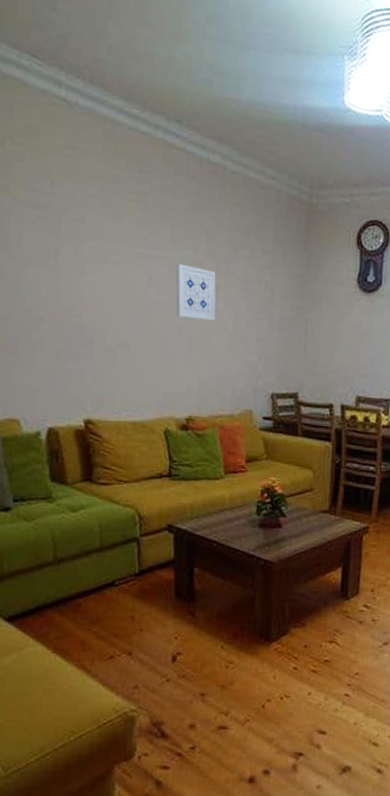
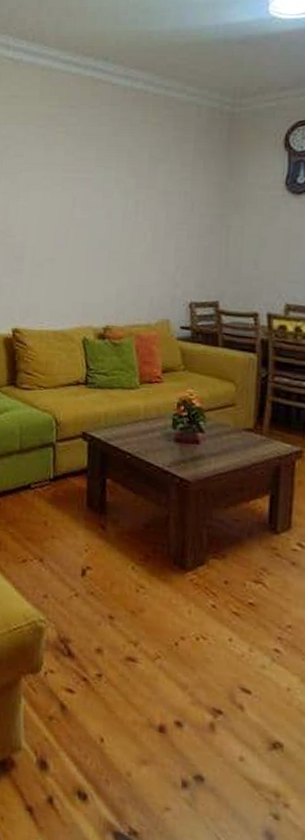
wall art: present [175,264,216,321] -> none [97,184,136,234]

